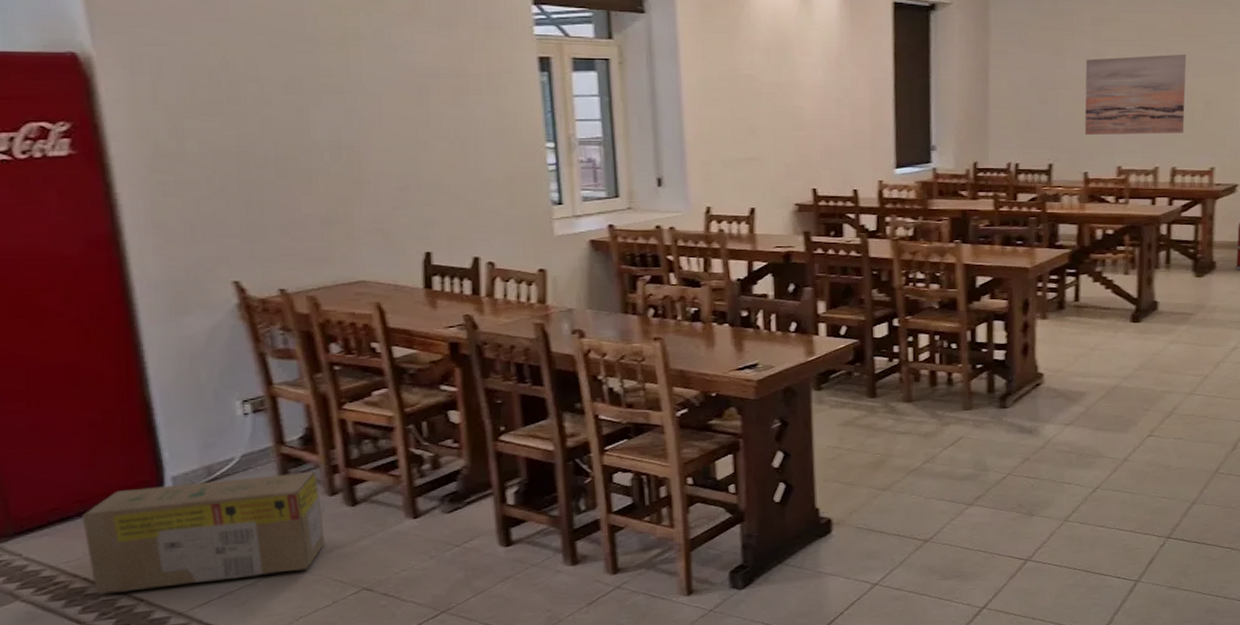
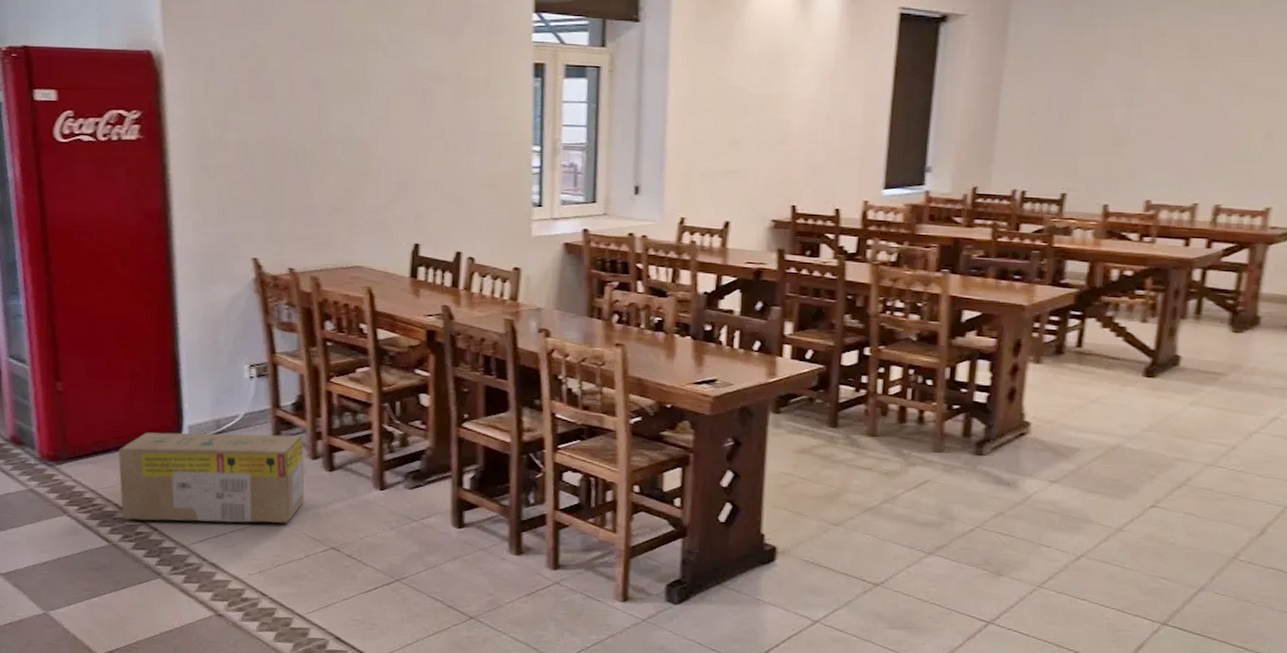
wall art: present [1084,54,1187,136] -> none [1110,75,1249,166]

